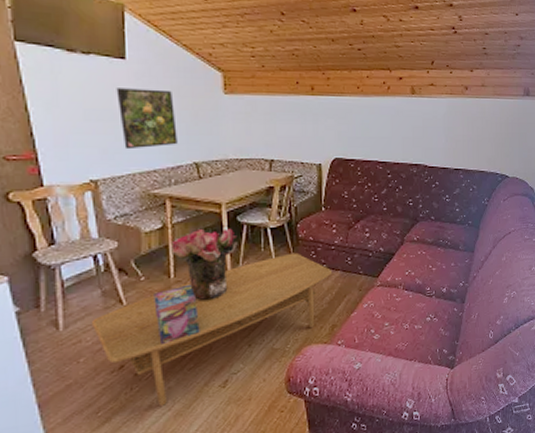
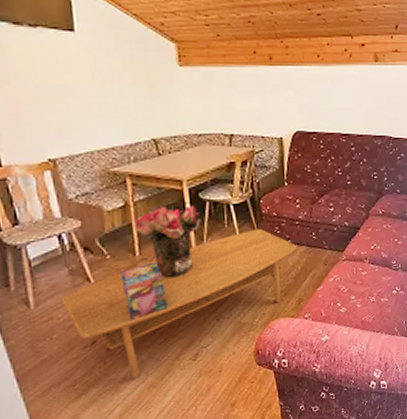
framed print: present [116,88,178,150] -> none [67,62,134,127]

